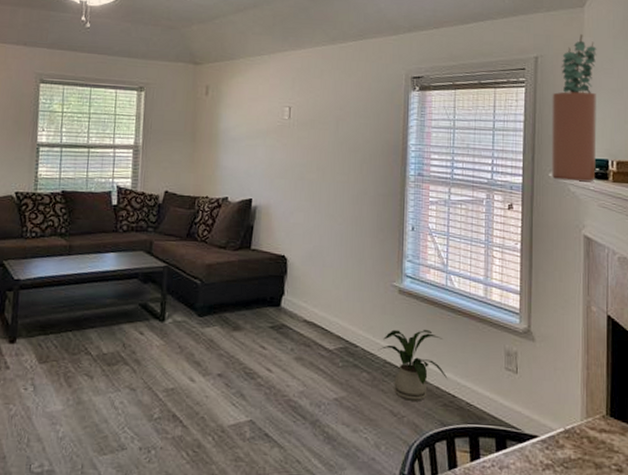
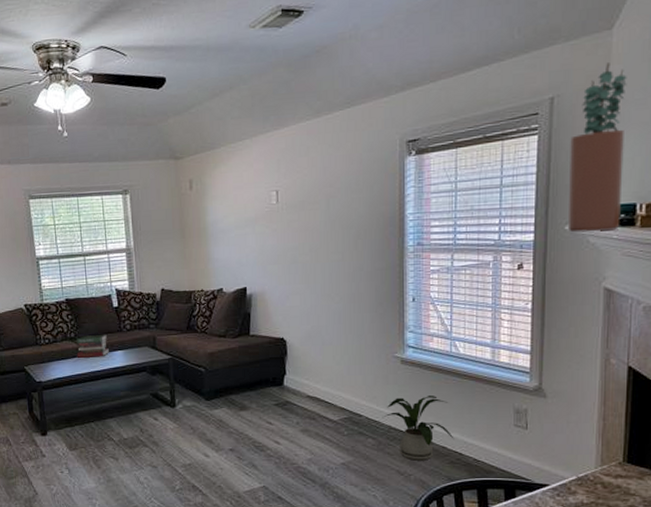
books: none [64,232,101,258] -> present [76,334,109,358]

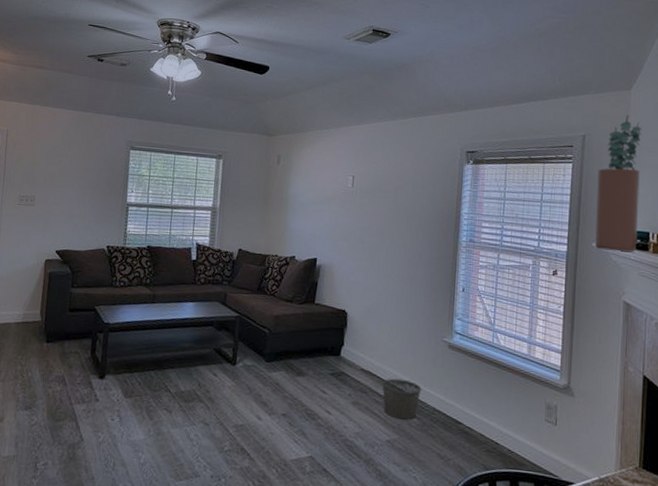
books: present [76,334,109,358] -> none [148,283,181,307]
basket: none [331,401,375,441] -> present [382,378,422,420]
house plant: present [382,394,454,461] -> none [428,381,492,447]

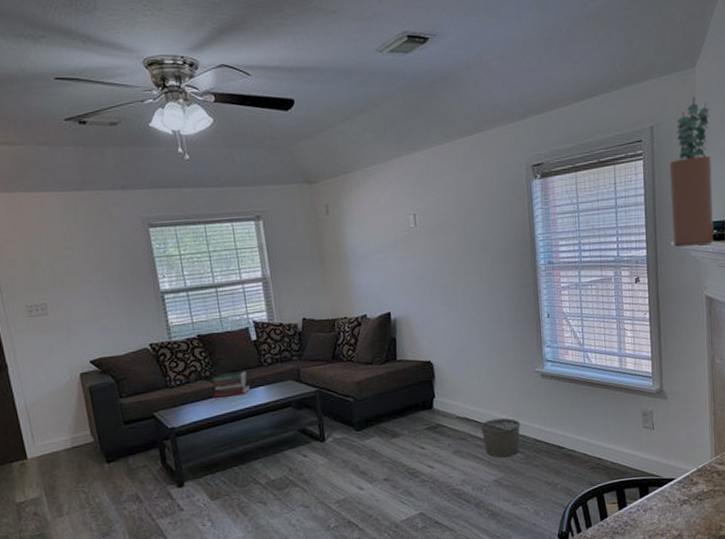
books: none [148,283,181,307] -> present [213,370,250,398]

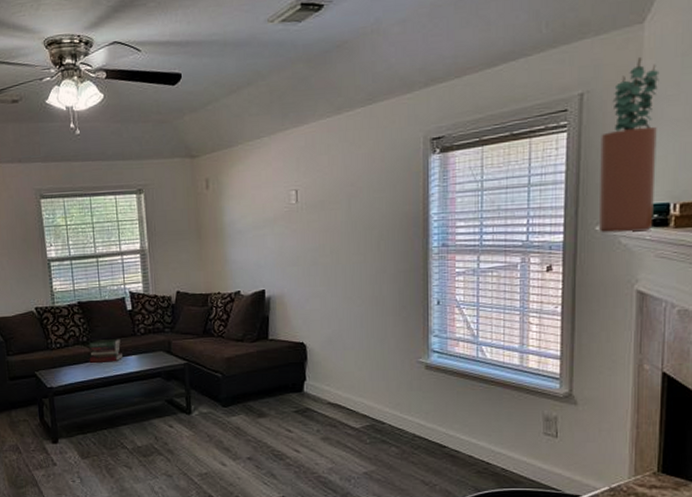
basket: present [480,417,521,458] -> none [353,408,399,450]

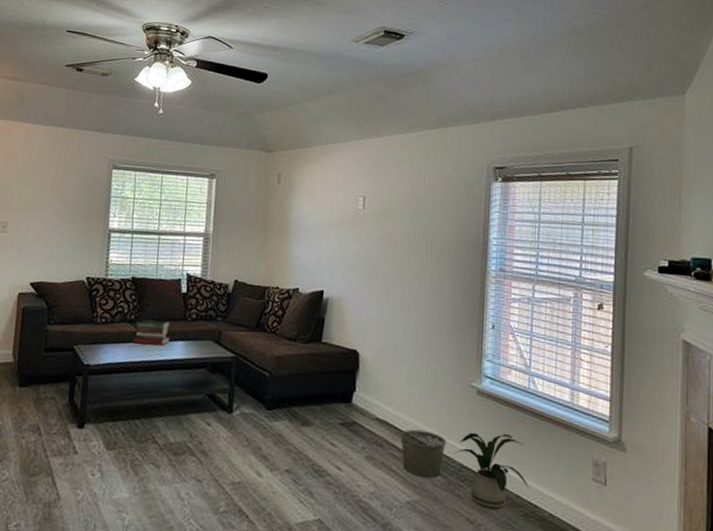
basket: none [353,408,399,450] -> present [400,429,447,478]
house plant: none [406,401,481,470] -> present [454,432,530,510]
vase: present [598,57,660,234] -> none [646,124,699,283]

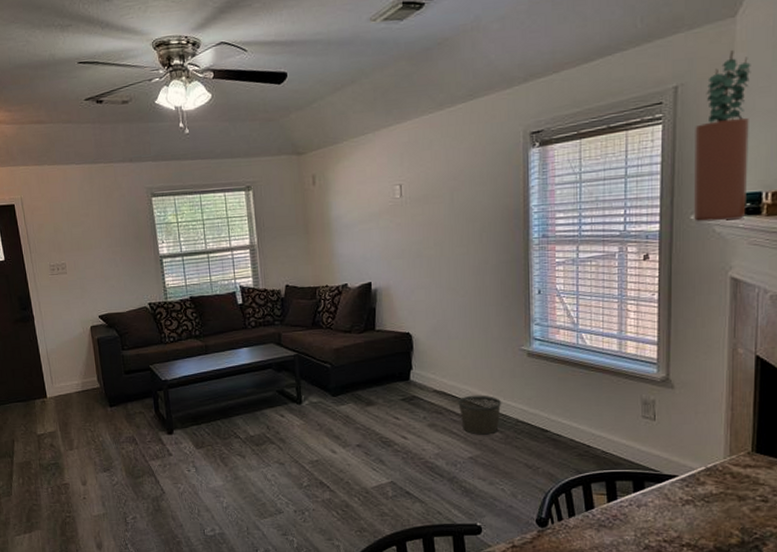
books: present [133,319,170,346] -> none [202,331,234,356]
house plant: present [454,432,530,510] -> none [509,387,582,454]
vase: none [646,124,699,283] -> present [693,50,751,223]

